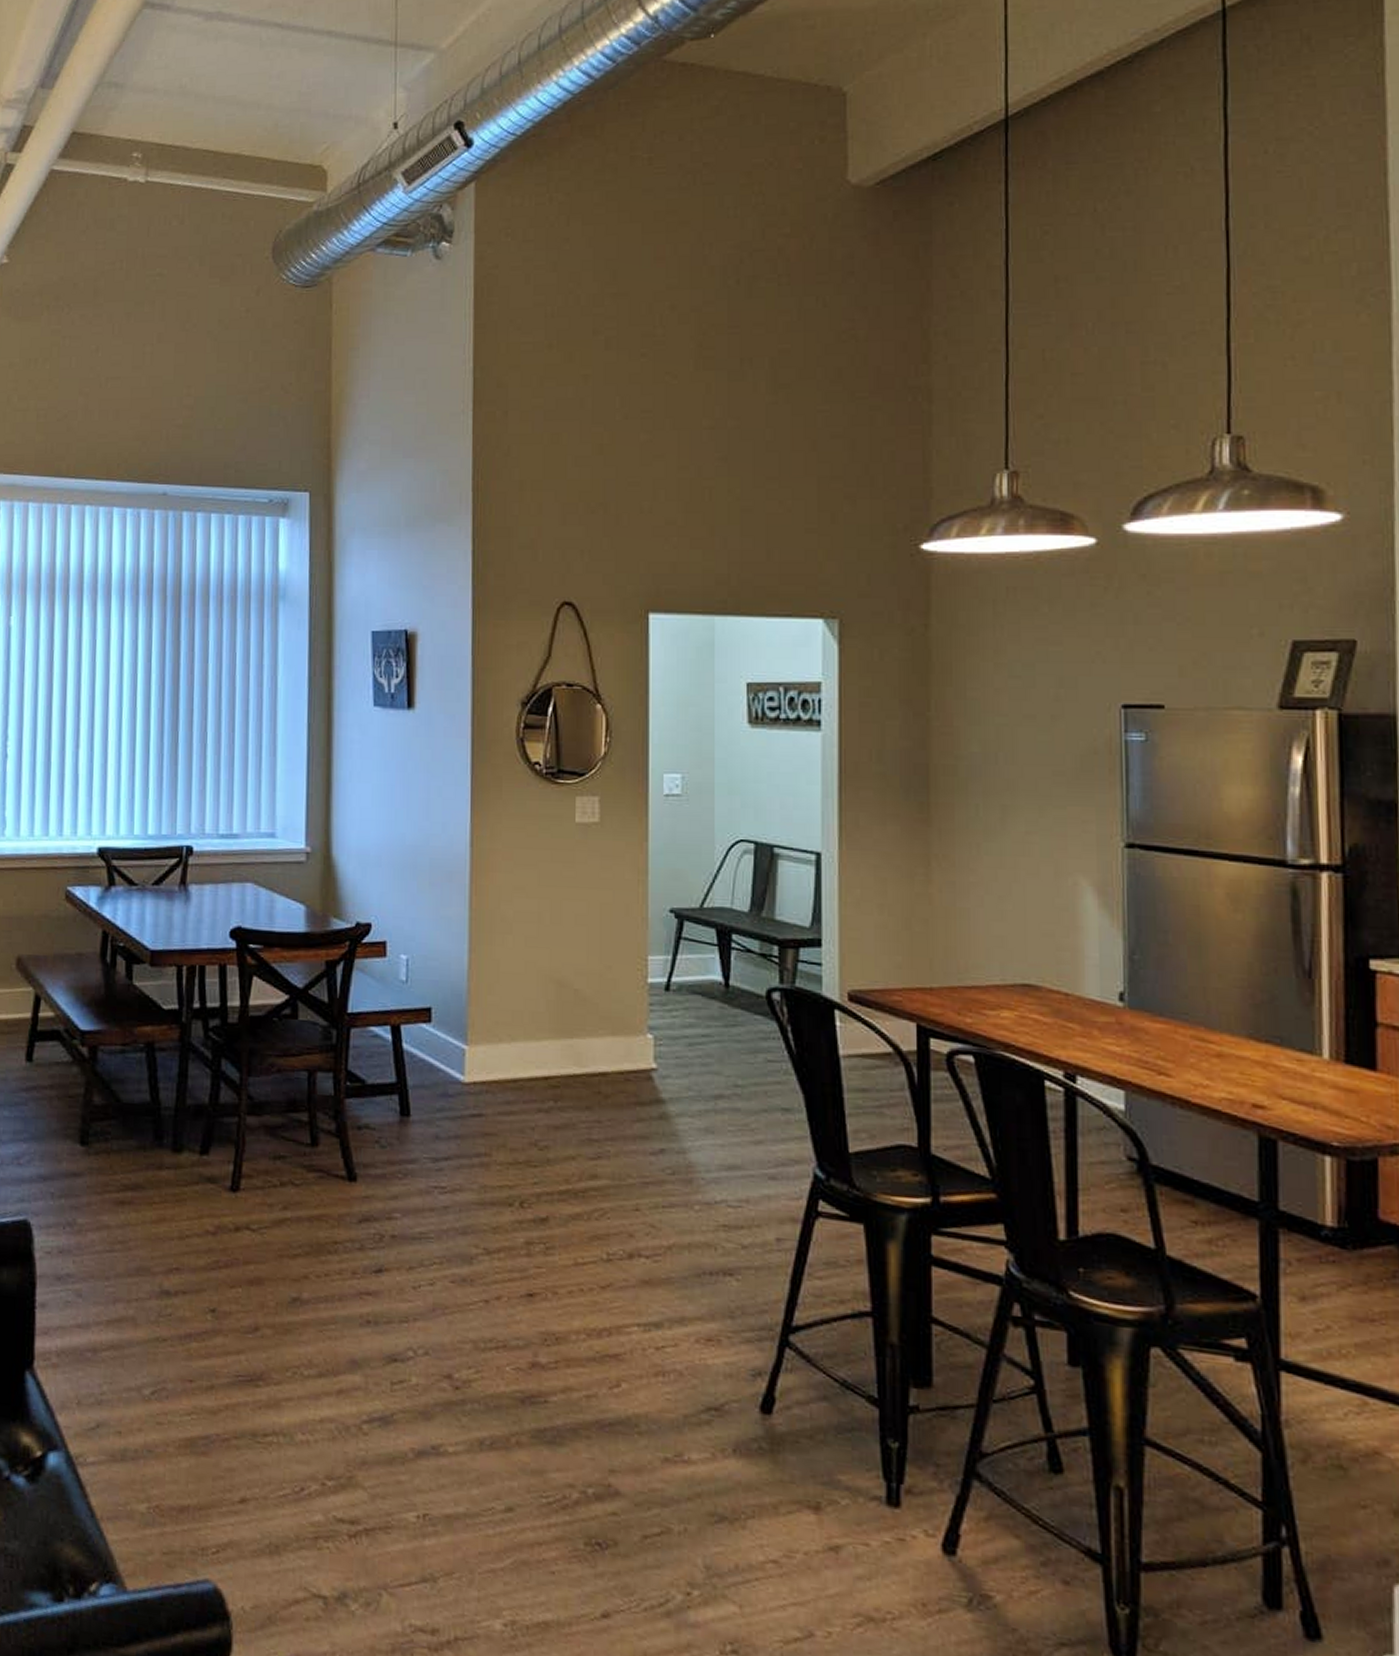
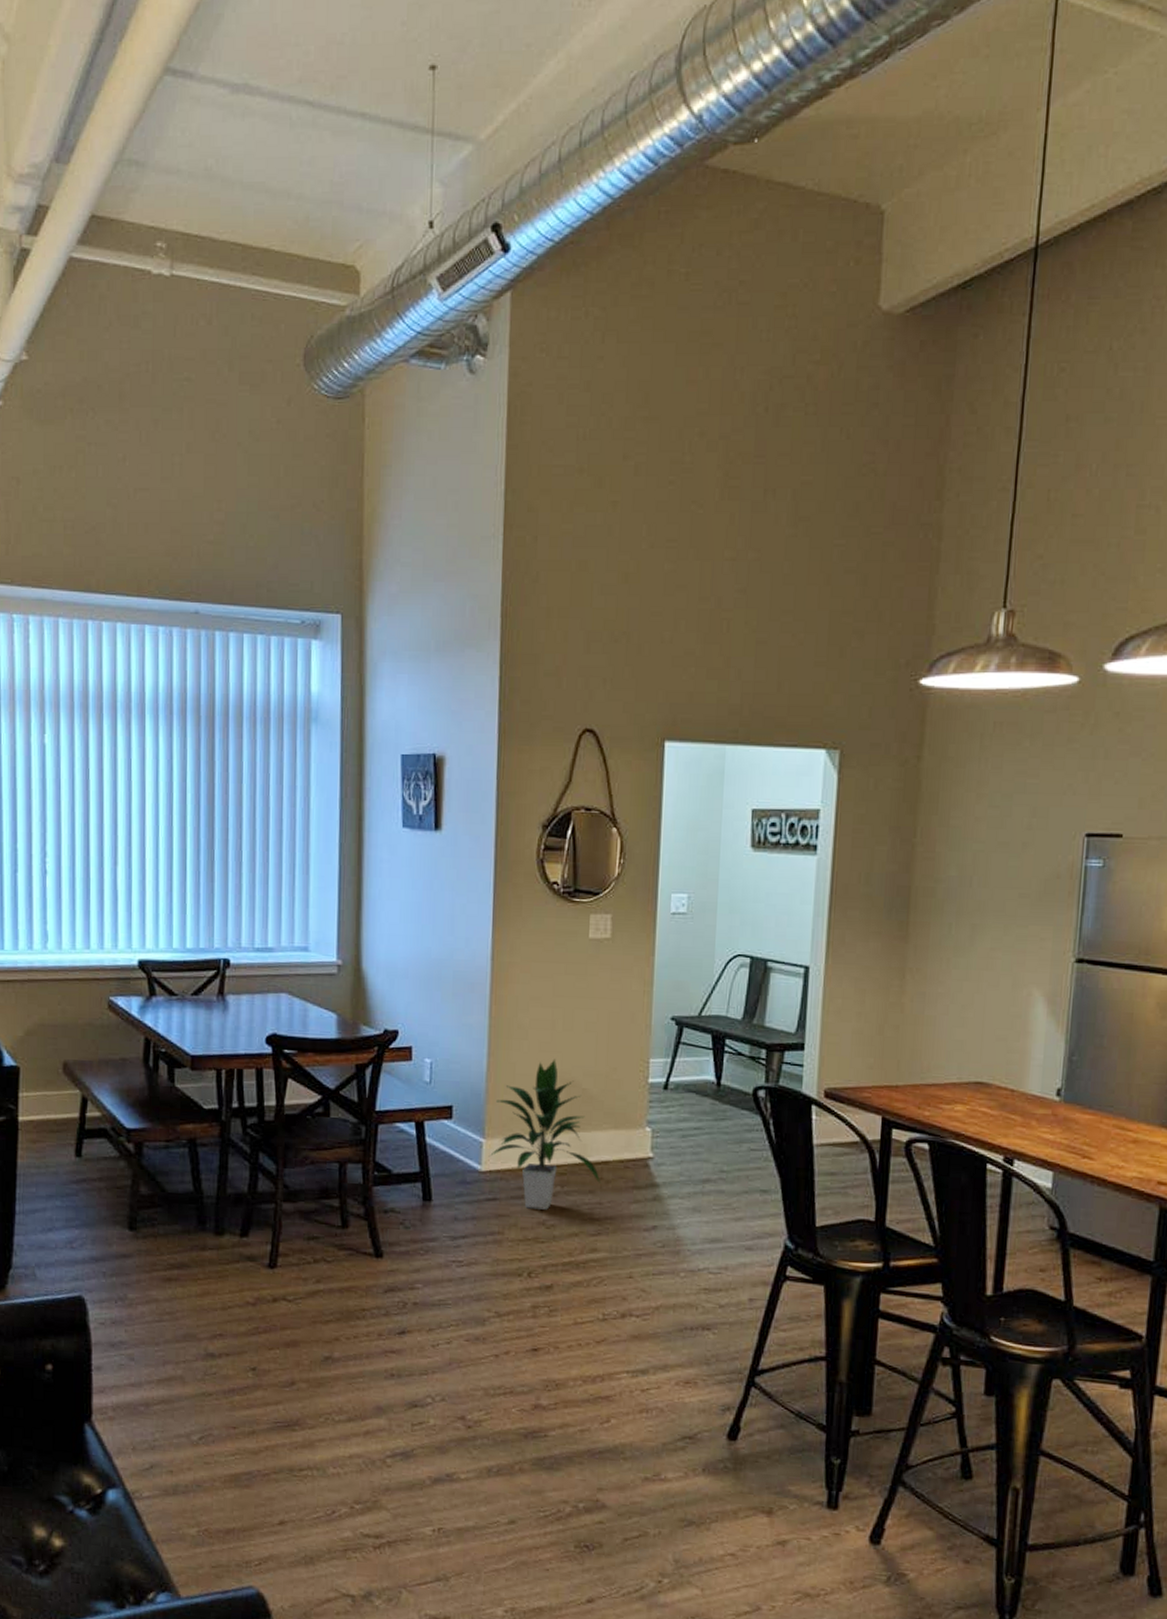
indoor plant: none [472,955,600,1128] -> present [488,1059,602,1210]

